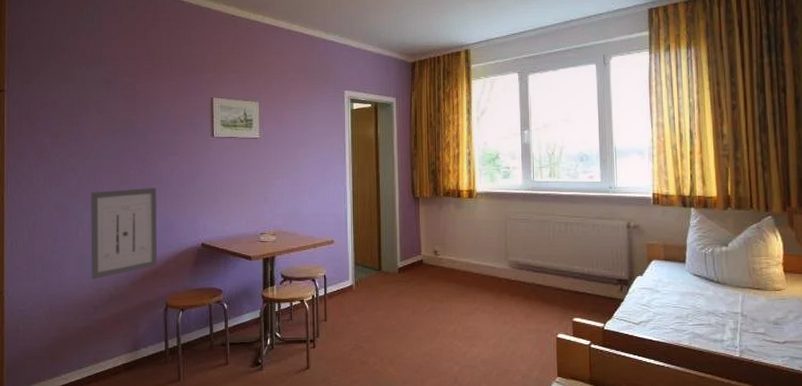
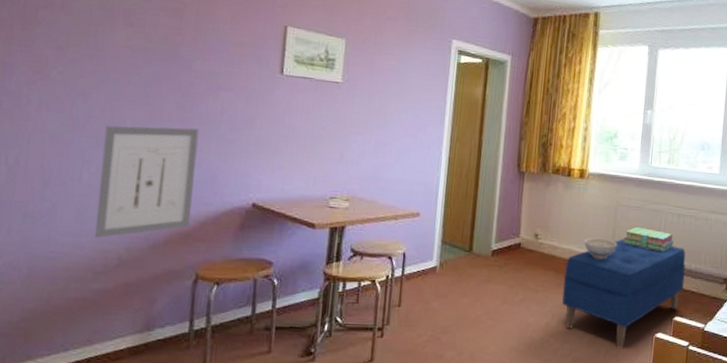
bench: none [464,248,579,350] -> present [562,238,686,349]
decorative bowl: none [479,249,510,268] -> present [584,237,617,259]
stack of books: none [516,237,564,258] -> present [623,226,674,251]

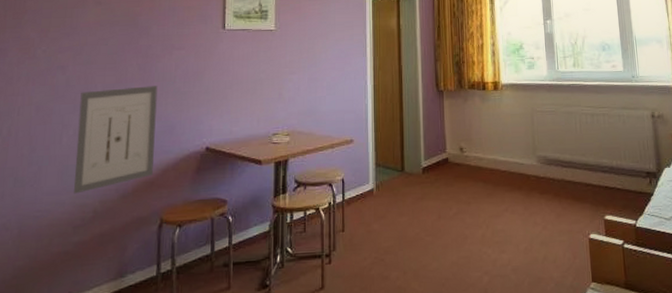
bench: present [562,238,686,349] -> none [492,142,609,254]
decorative bowl: present [584,237,617,259] -> none [506,144,538,165]
stack of books: present [623,226,674,251] -> none [543,130,592,152]

